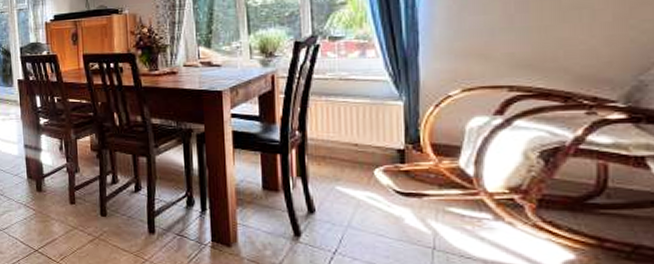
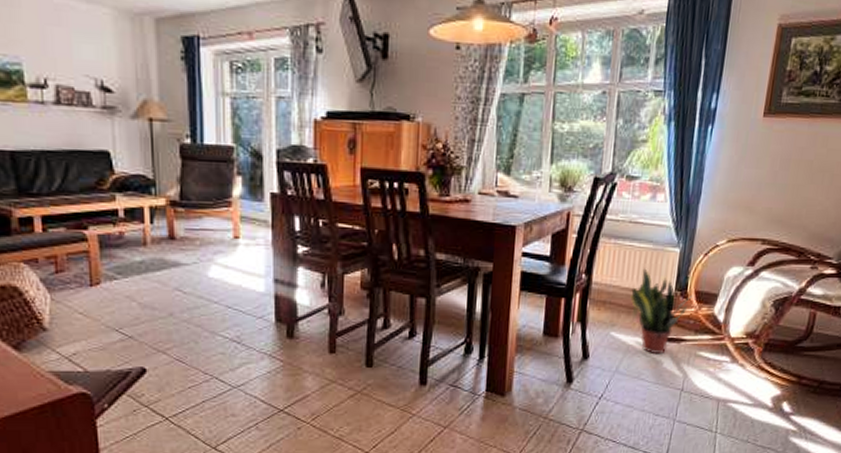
potted plant: none [353,123,428,210] -> present [630,268,693,355]

